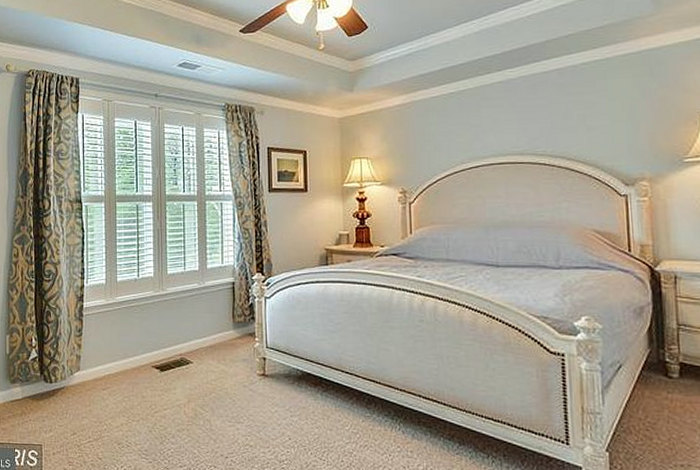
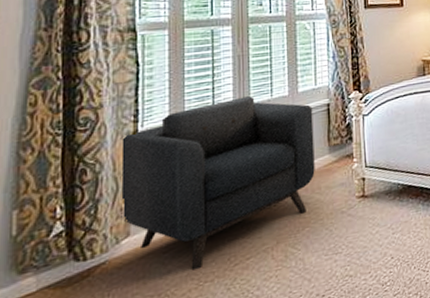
armchair: none [72,267,221,409] -> present [120,96,315,271]

